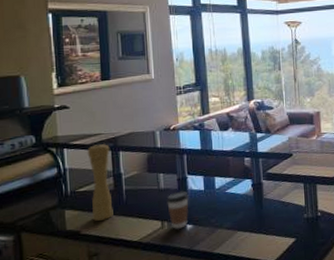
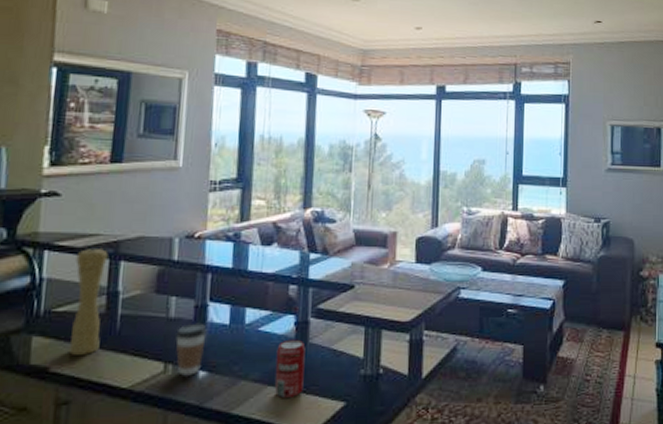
beverage can: none [241,196,264,239] -> present [274,339,306,398]

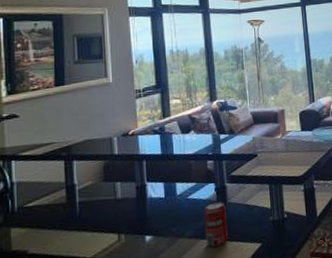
pepper mill: present [68,247,109,355] -> none [37,153,65,239]
coffee cup: present [175,323,207,376] -> none [124,199,148,242]

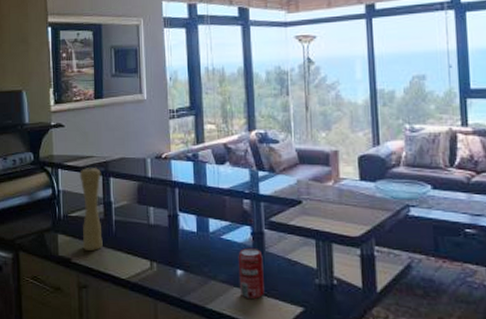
pepper mill: none [37,153,65,239] -> present [79,166,103,251]

